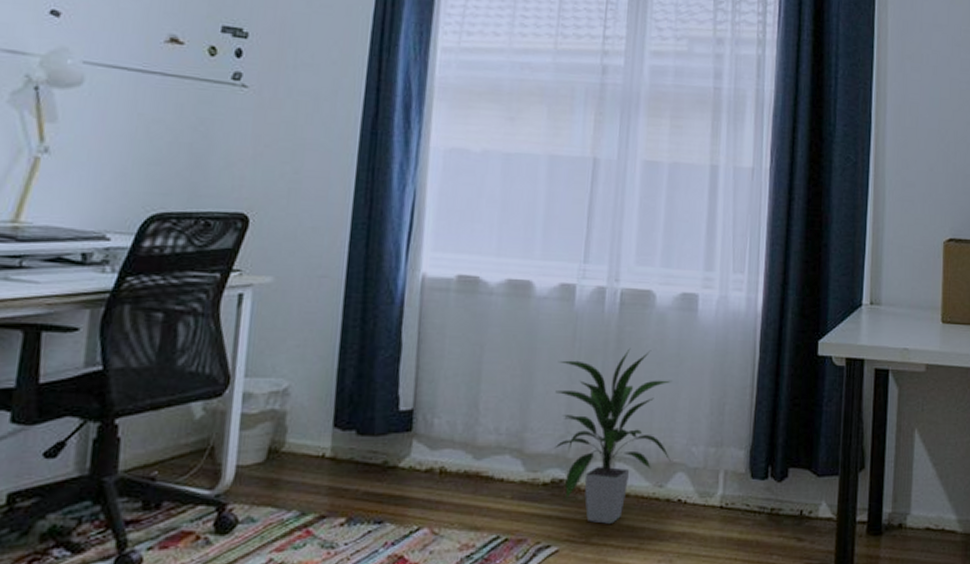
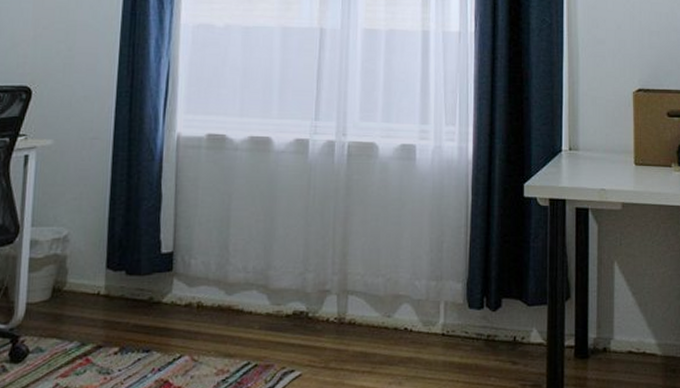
indoor plant: present [554,348,672,524] -> none [294,194,398,351]

